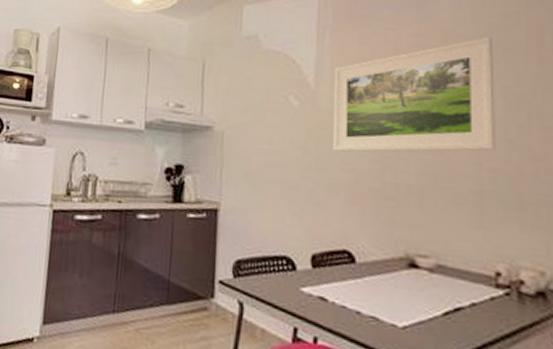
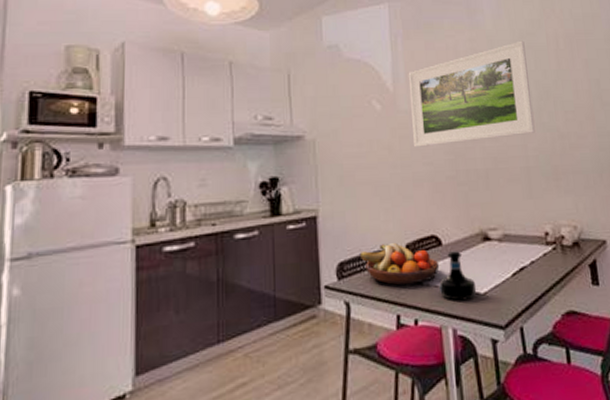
fruit bowl: none [259,249,350,300] -> present [359,243,440,286]
tequila bottle: none [347,270,394,330] -> present [439,250,477,301]

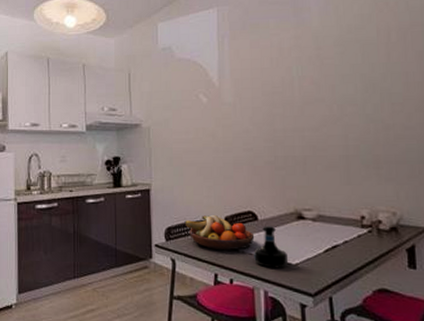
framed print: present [408,40,535,147] -> none [233,35,358,135]

